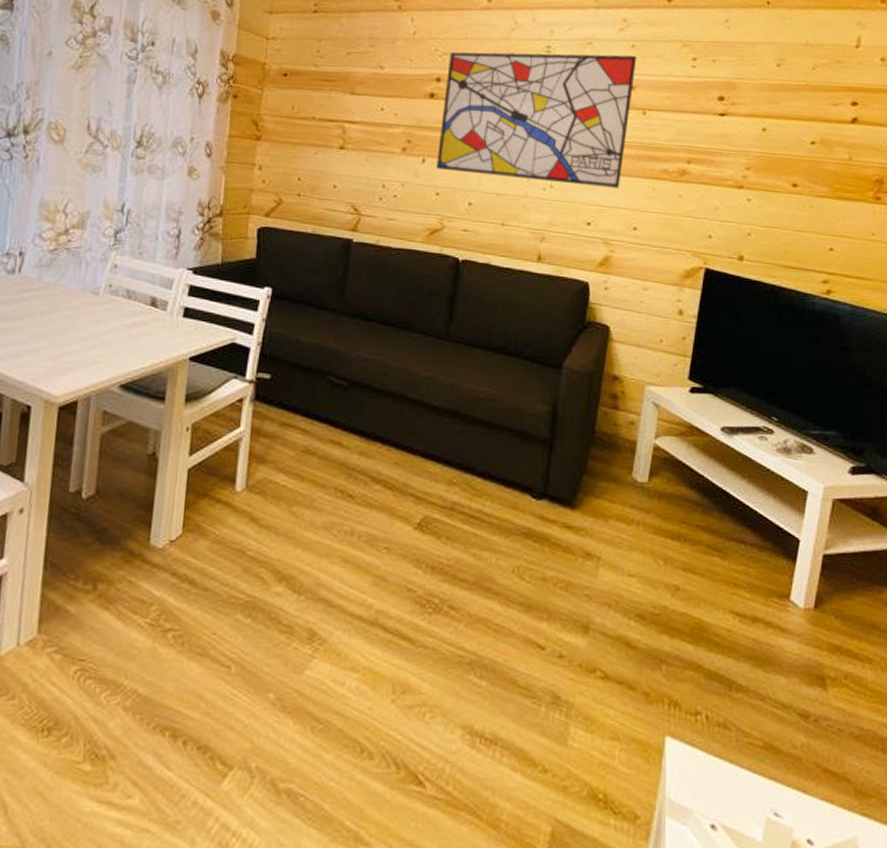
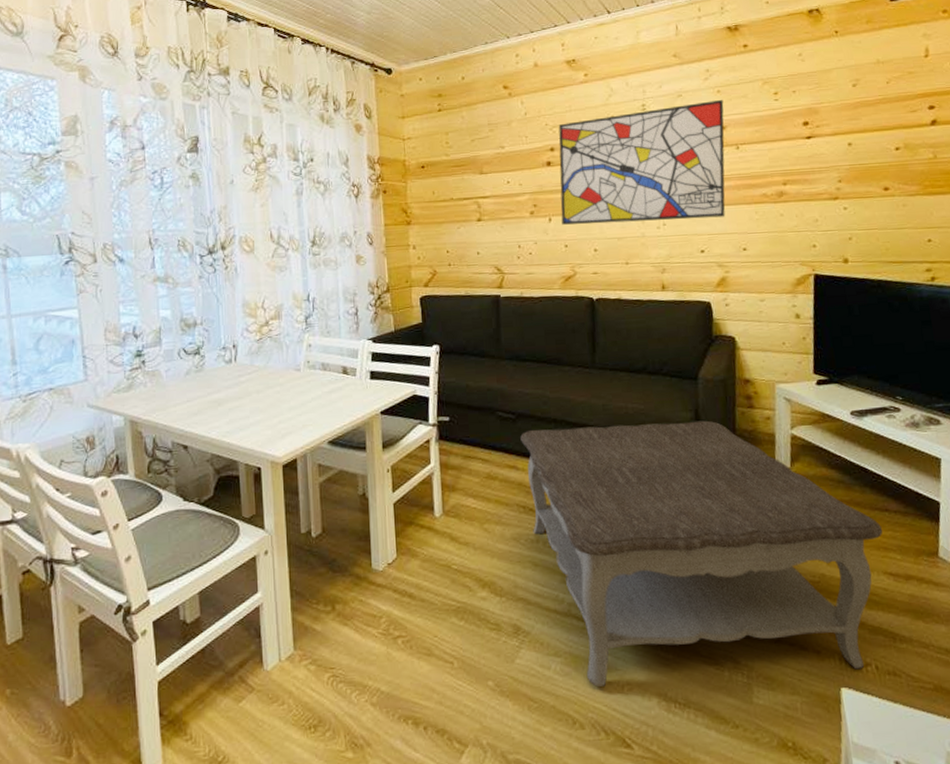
coffee table: none [348,402,736,718] -> present [520,420,883,687]

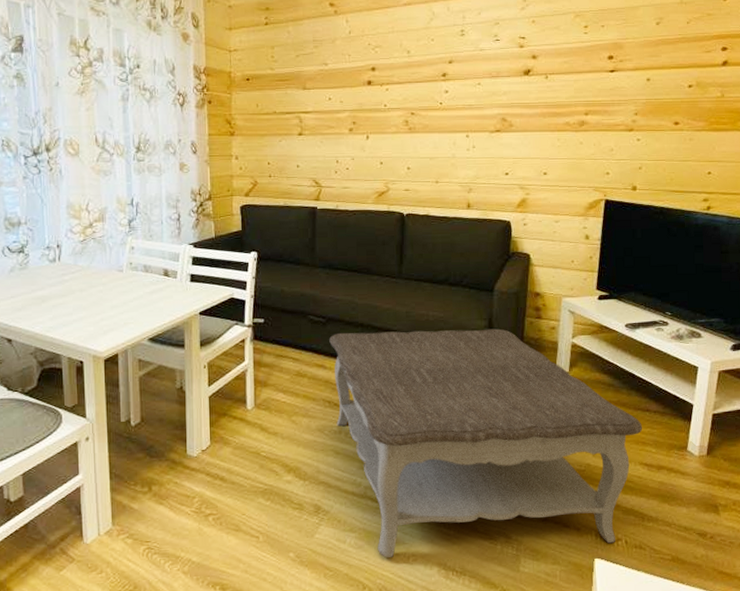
wall art: present [558,99,725,225] -> none [378,29,537,144]

